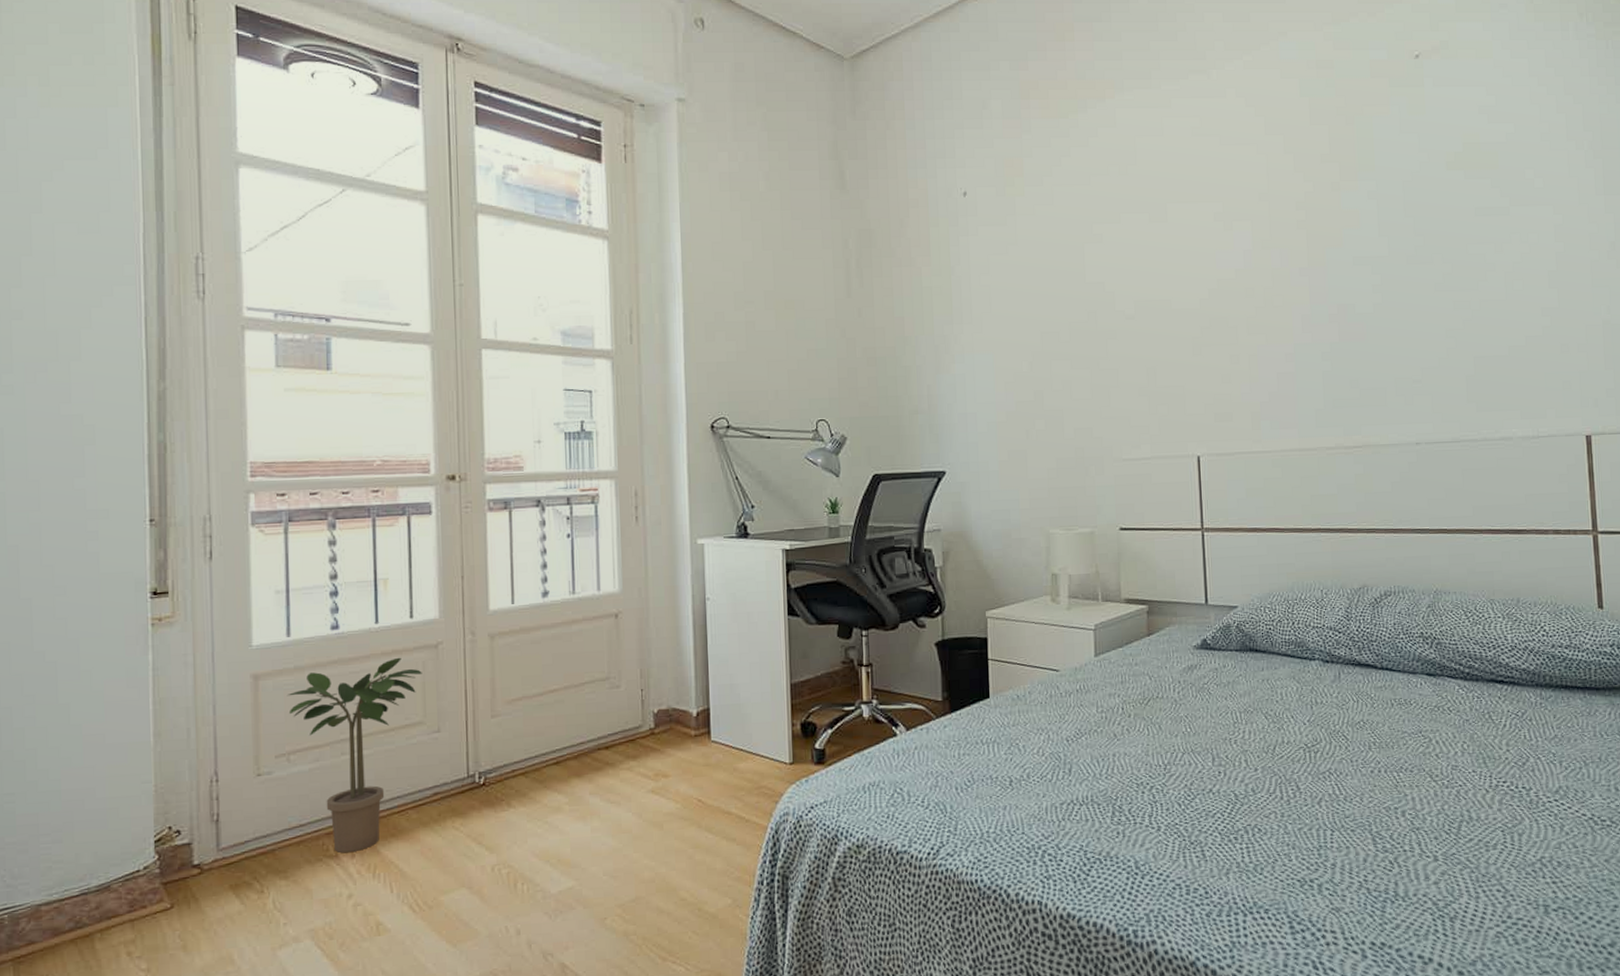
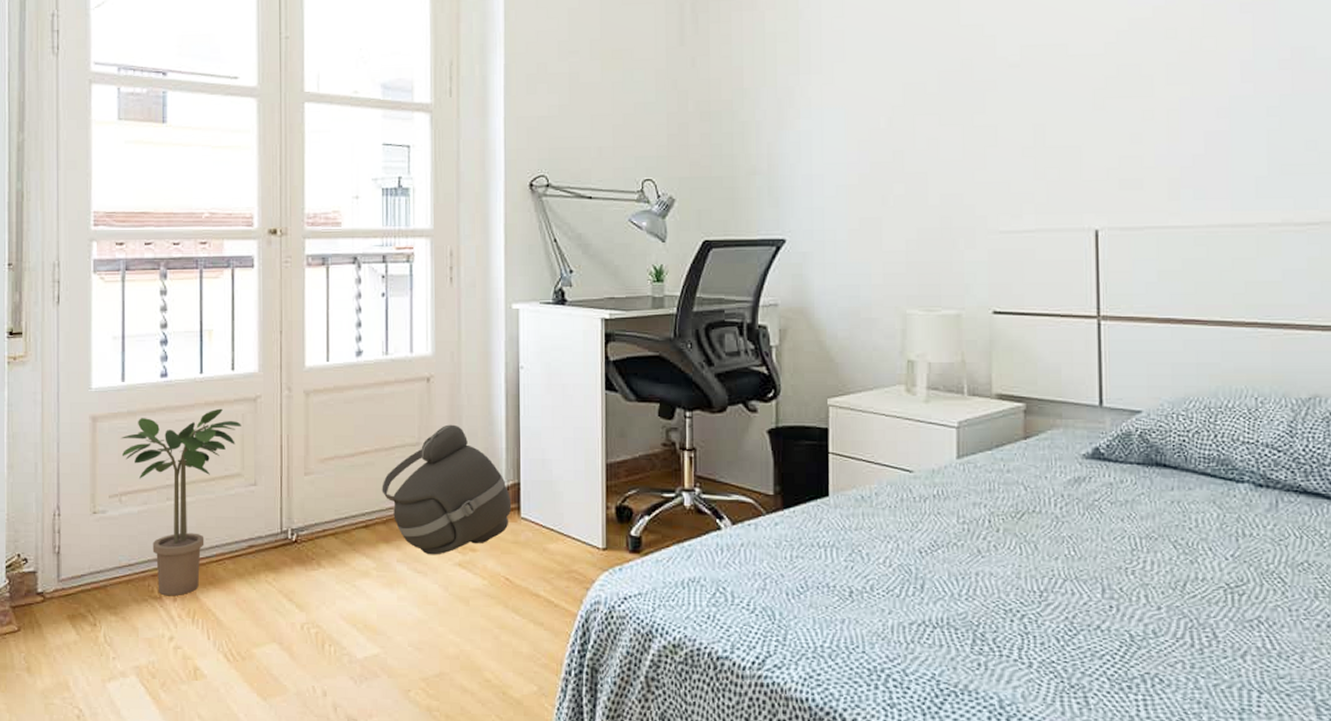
backpack: none [572,657,702,785] -> present [382,424,512,555]

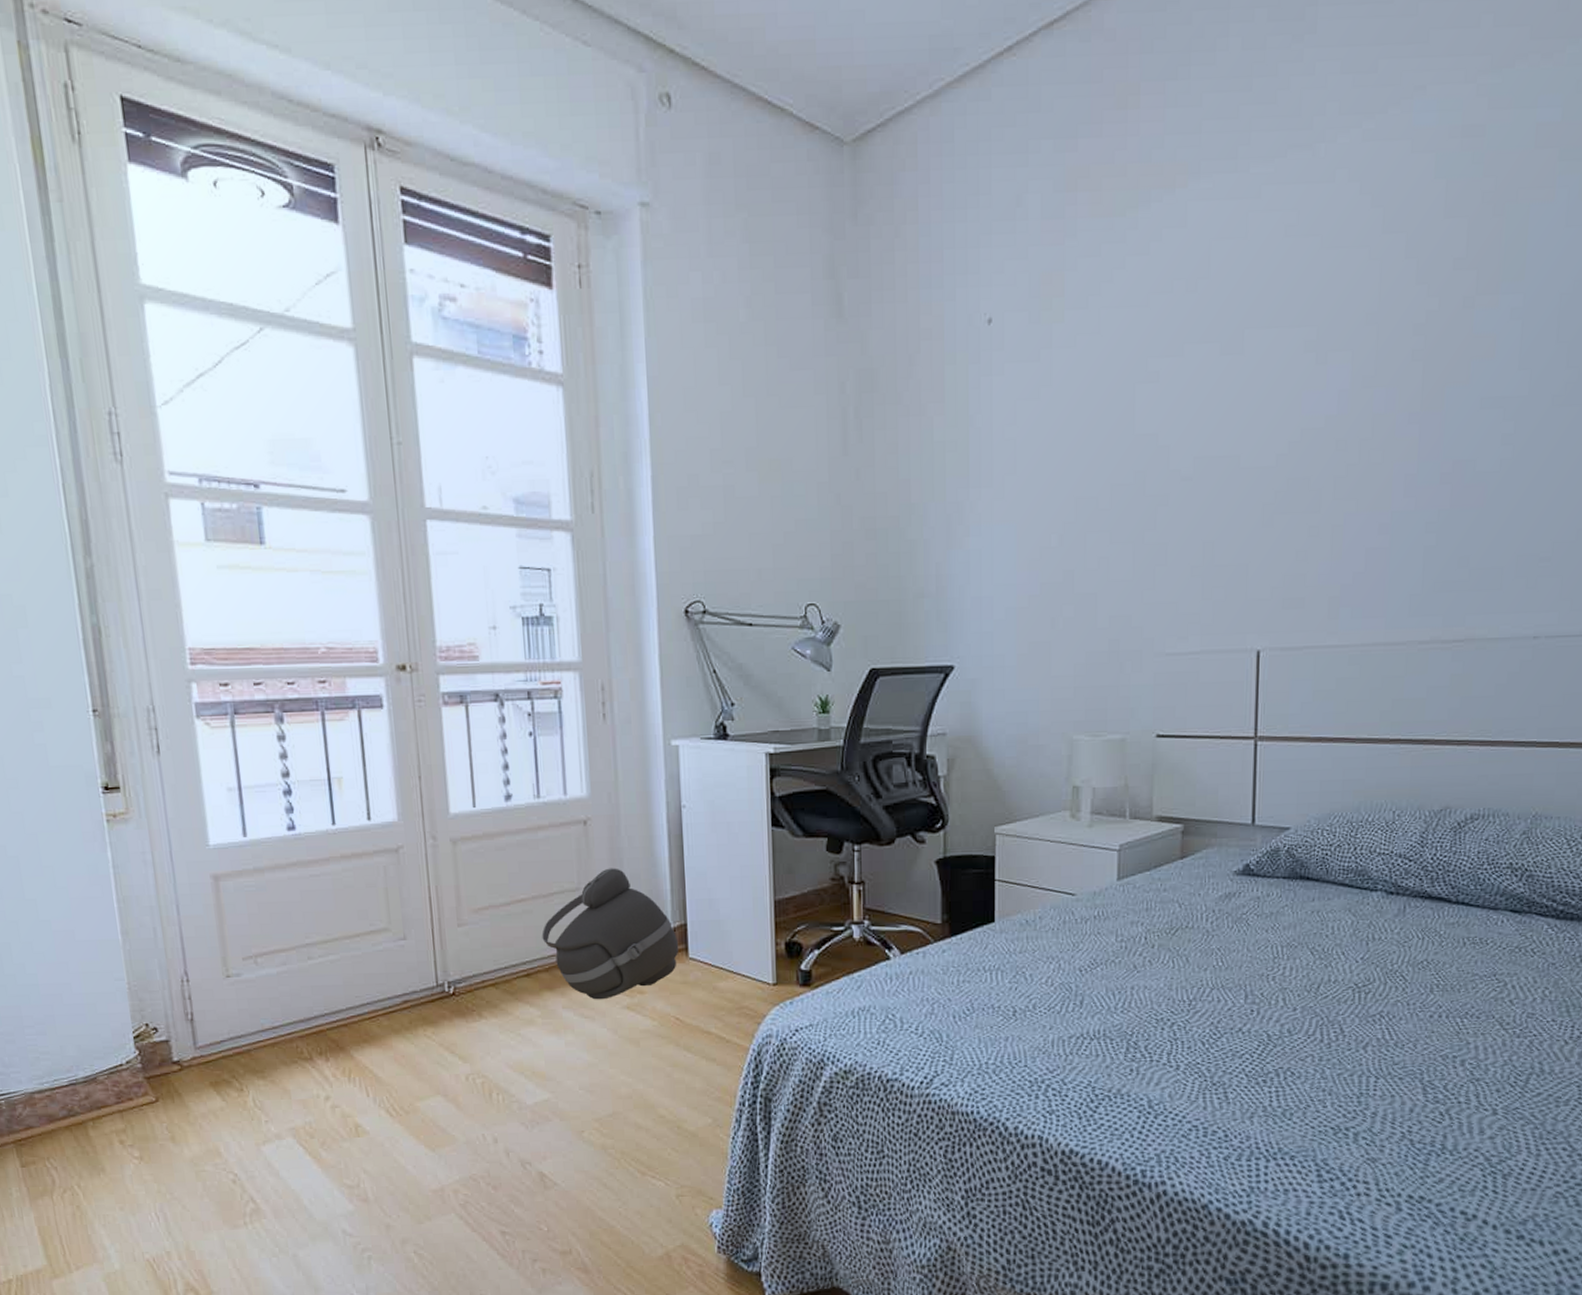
potted plant: present [120,408,241,596] -> none [248,861,384,1057]

